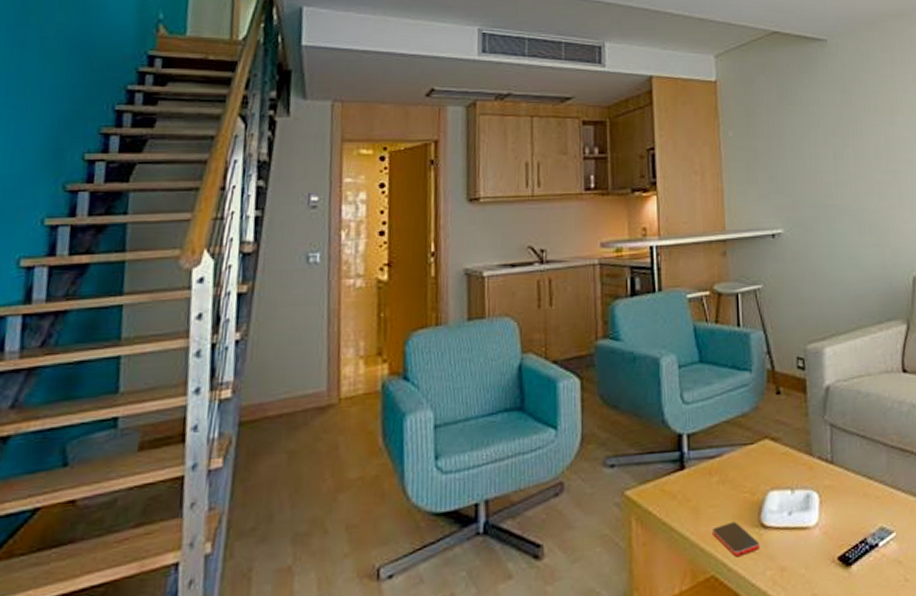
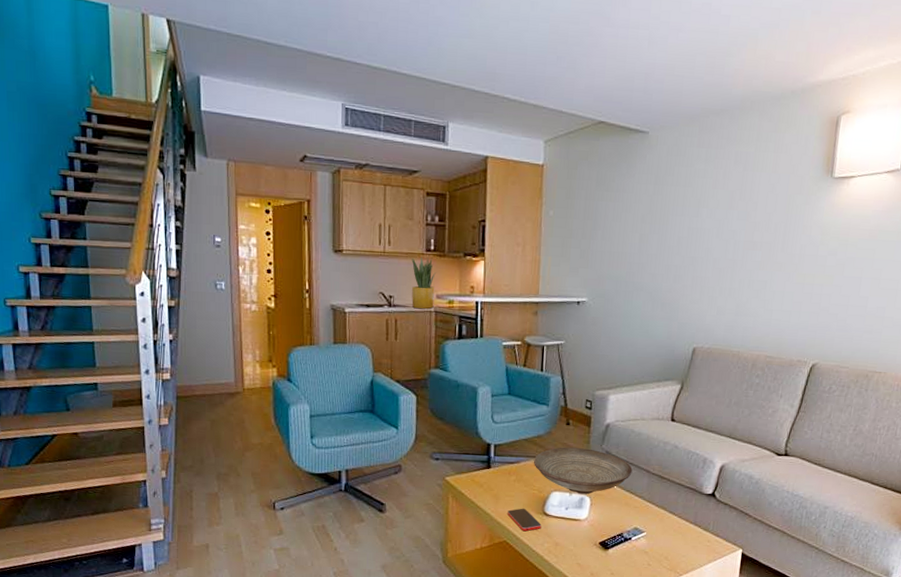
planter: none [567,196,598,263] -> present [411,256,436,309]
decorative bowl: none [741,423,866,489] -> present [534,447,633,494]

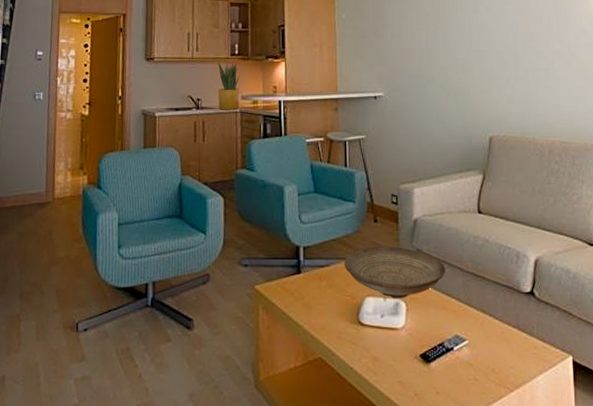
smartphone: present [507,508,542,532] -> none [321,317,357,345]

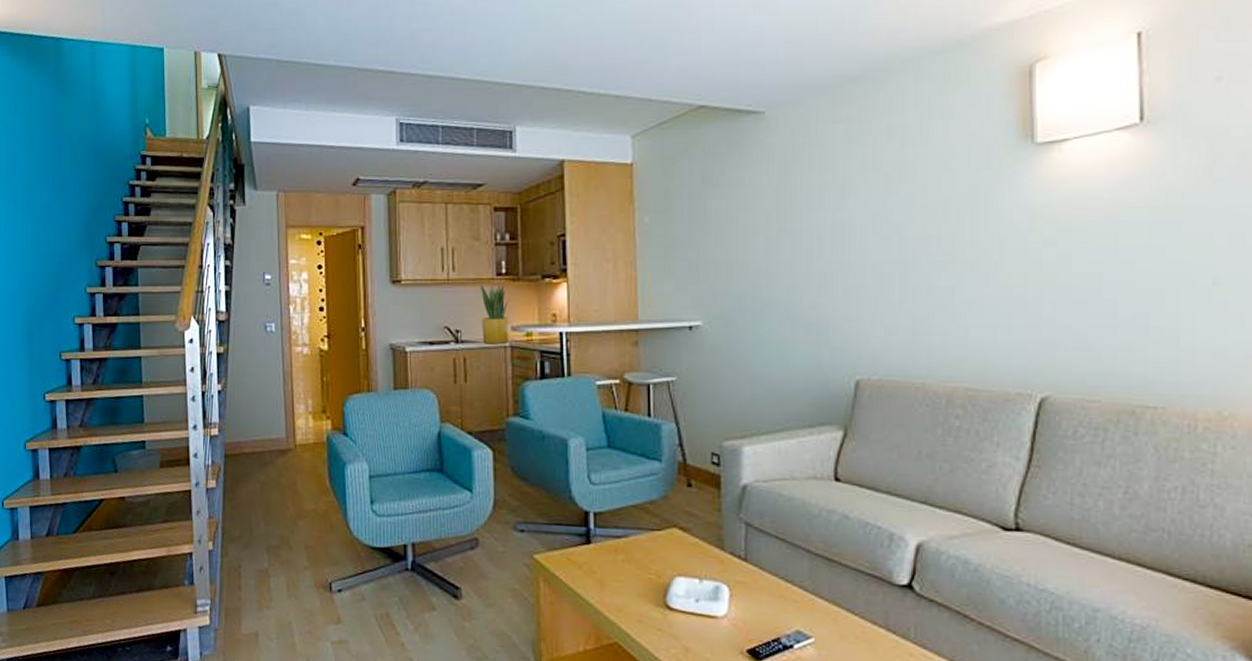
decorative bowl: present [345,246,446,299] -> none [648,516,785,582]

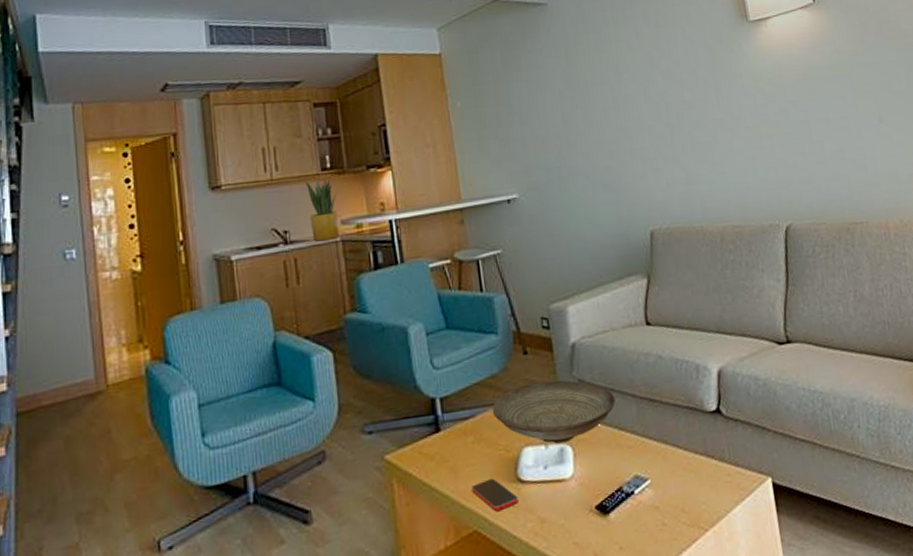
smartphone: none [617,598,664,631] -> present [472,478,519,512]
decorative bowl: none [648,516,785,582] -> present [493,380,616,443]

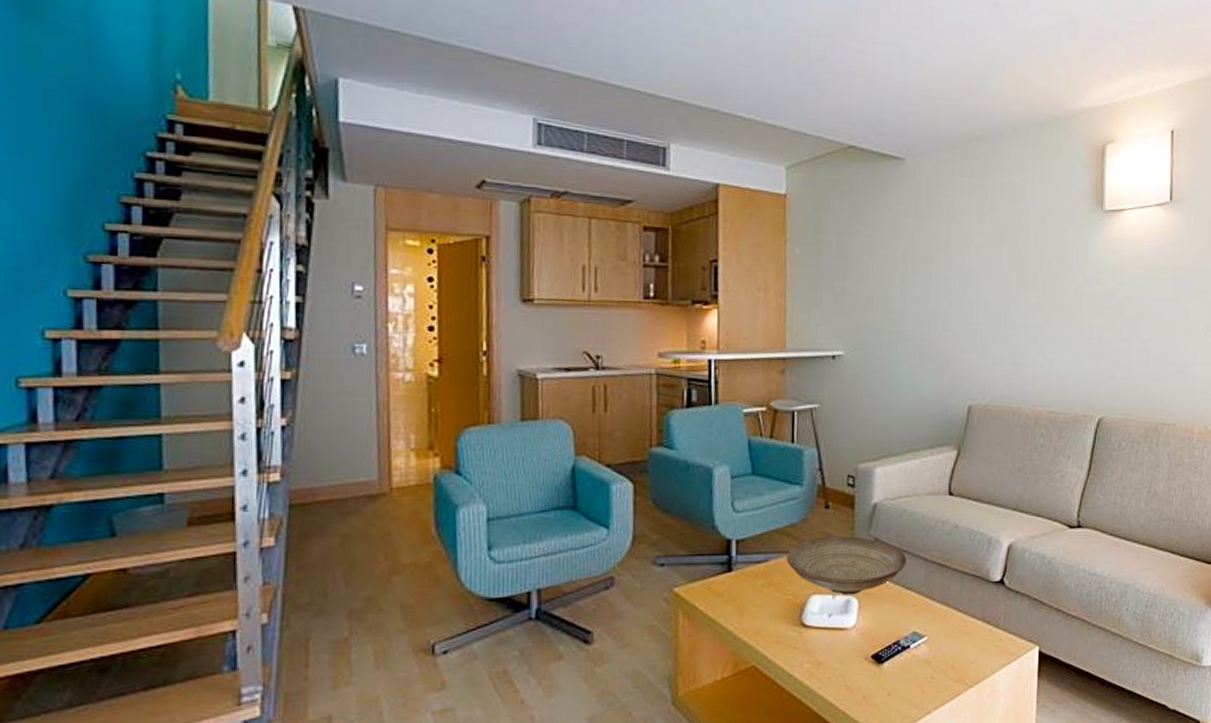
planter: present [305,176,340,242] -> none [625,305,656,372]
smartphone: present [472,478,519,512] -> none [755,620,799,651]

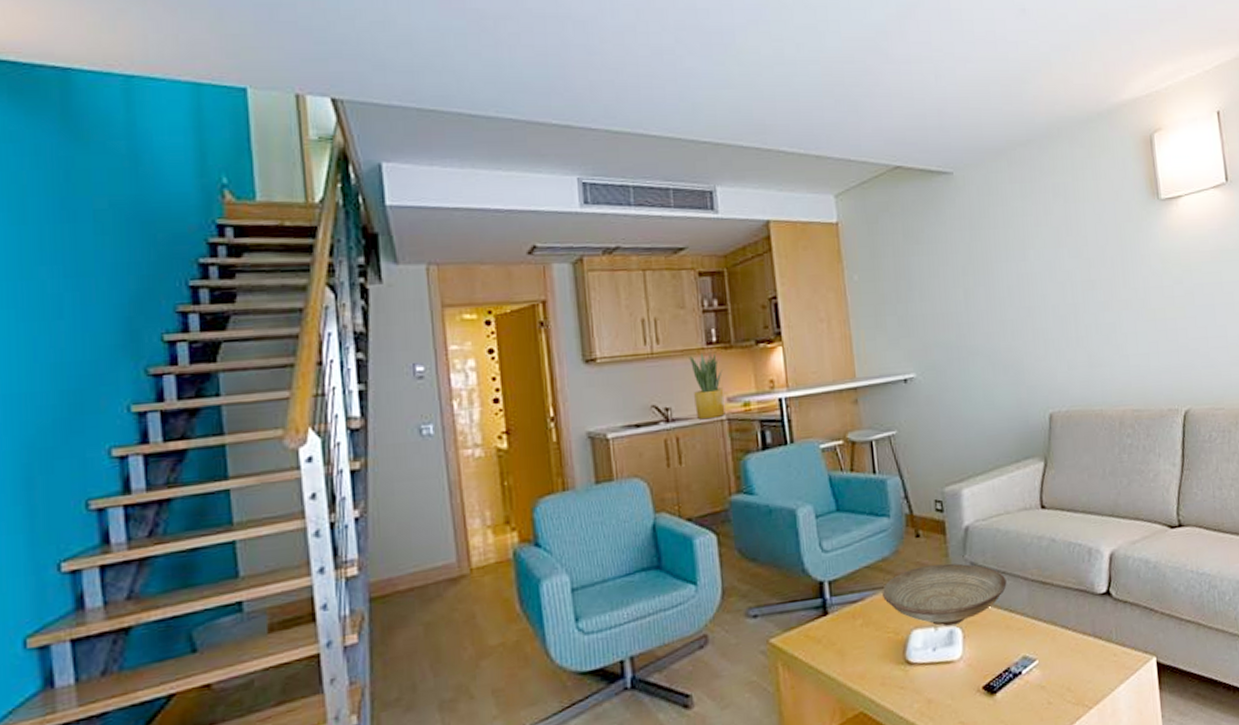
planter: none [625,305,656,372] -> present [689,350,725,420]

